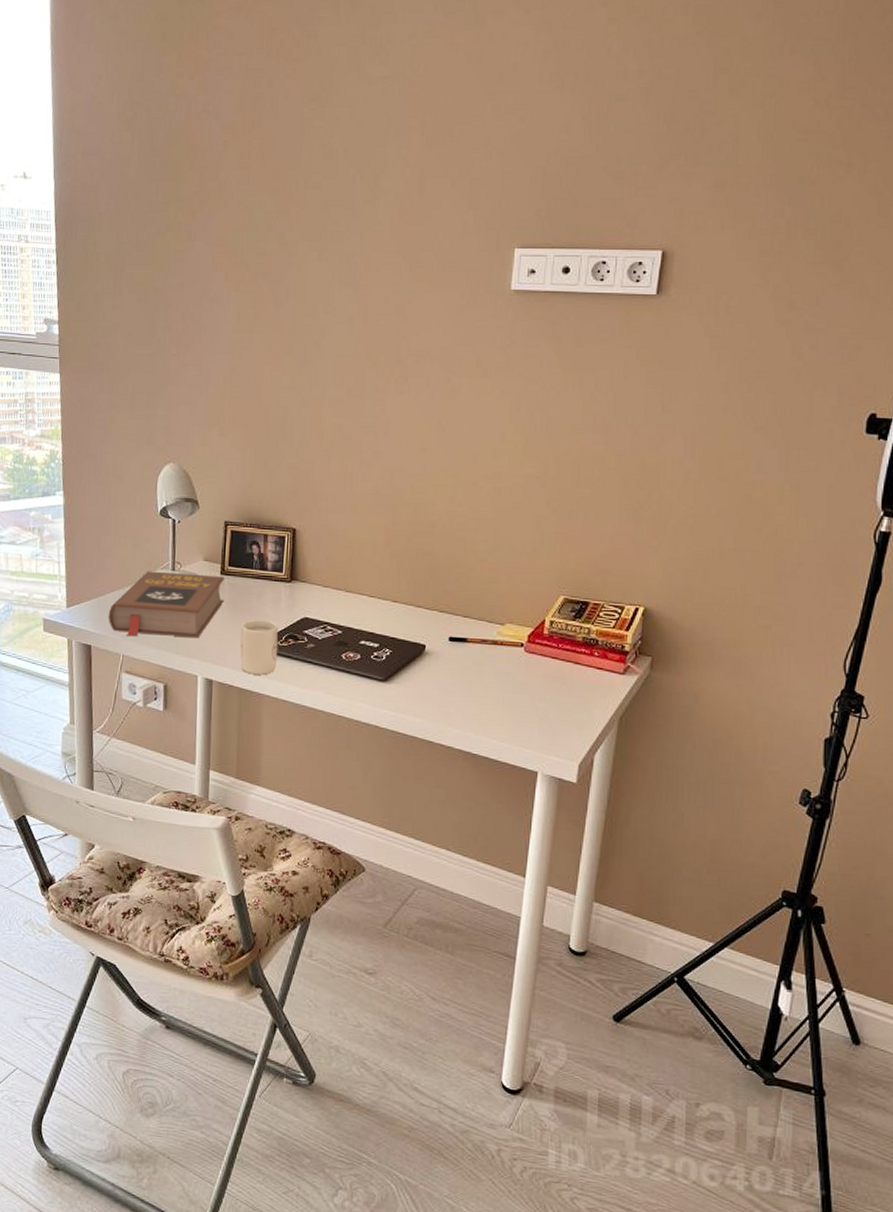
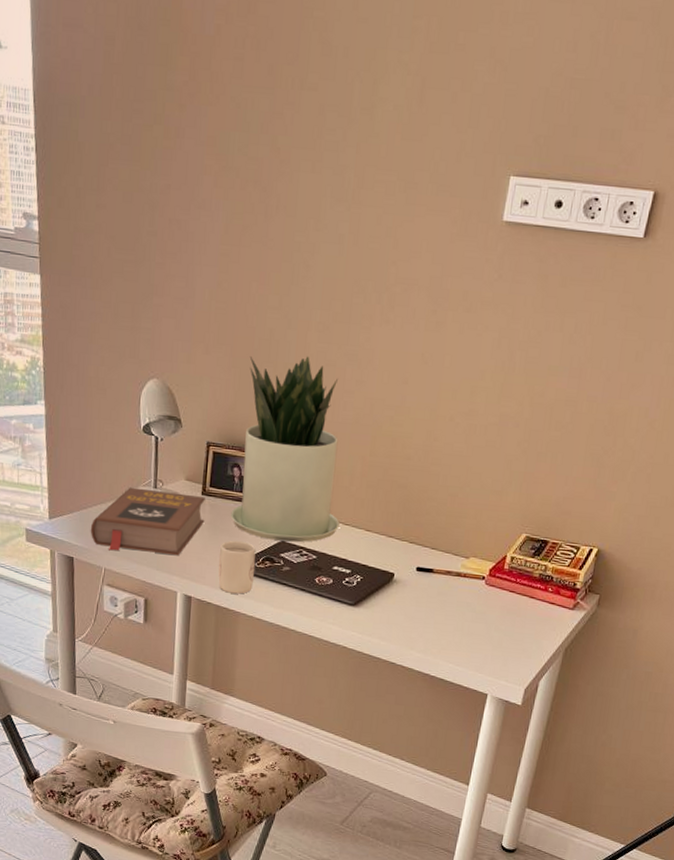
planter: none [251,431,364,618] -> present [230,356,340,543]

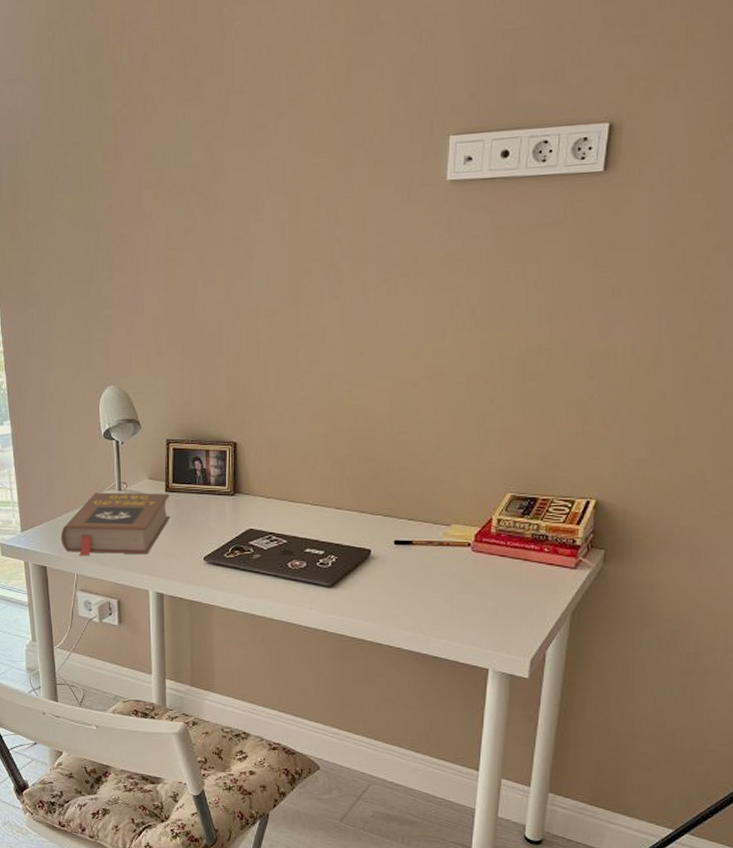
mug: present [218,540,256,594] -> none [187,533,225,587]
planter: present [230,356,340,543] -> none [196,343,307,529]

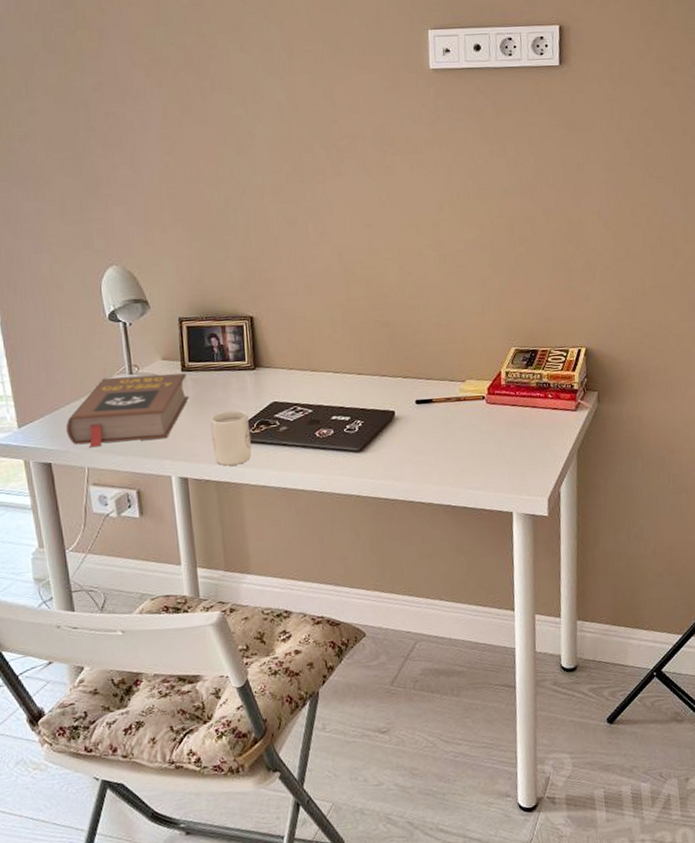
mug: none [187,533,225,587] -> present [210,409,252,466]

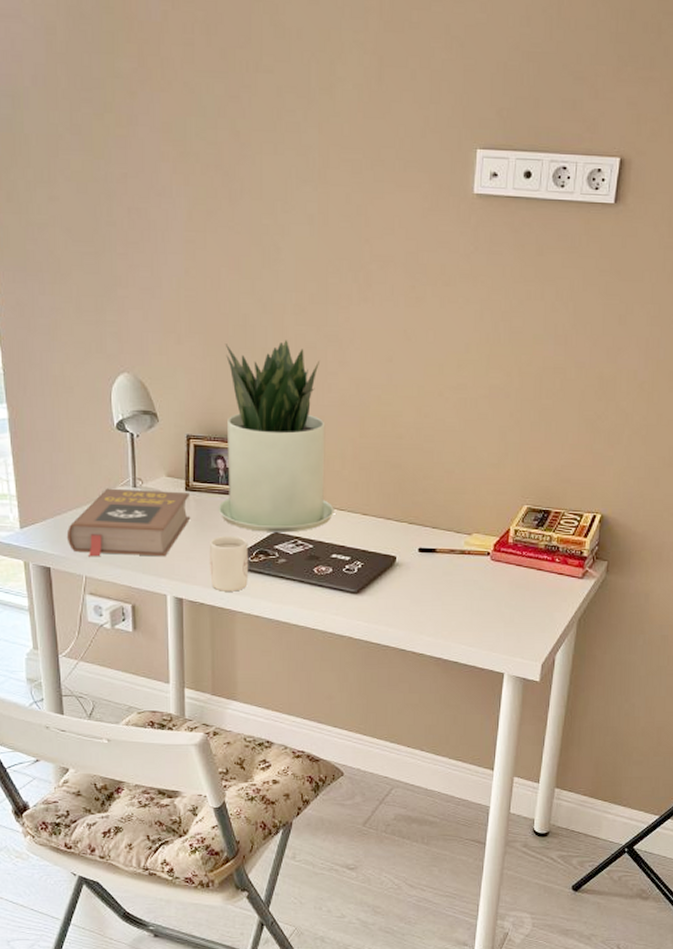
planter: none [209,218,330,403] -> present [218,340,334,533]

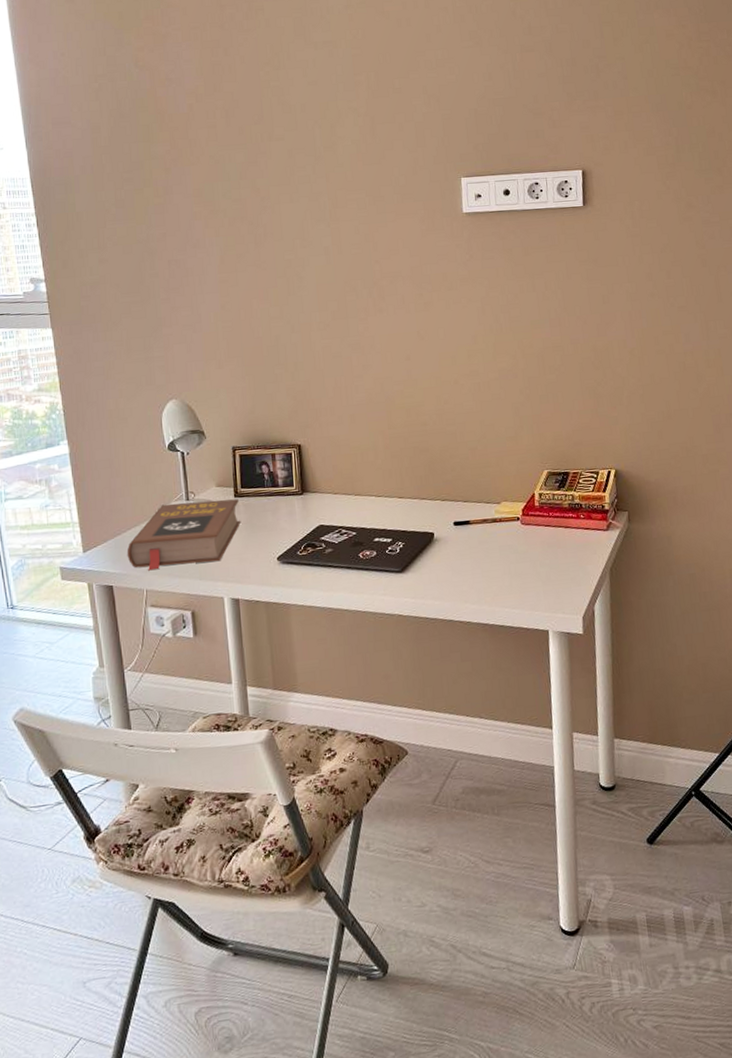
mug: present [209,535,249,592] -> none [260,533,299,587]
planter: present [218,340,334,533] -> none [260,353,373,527]

